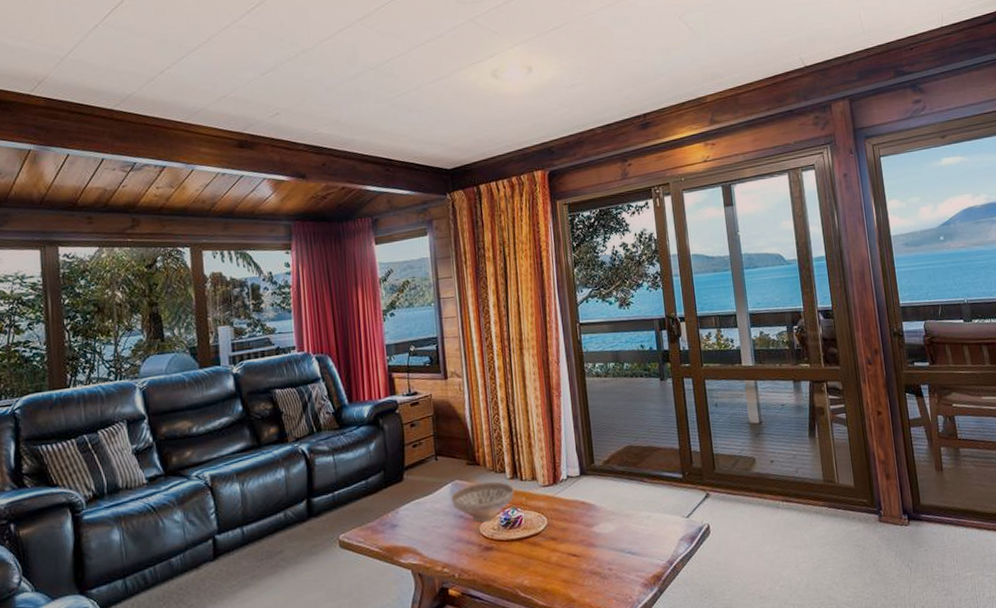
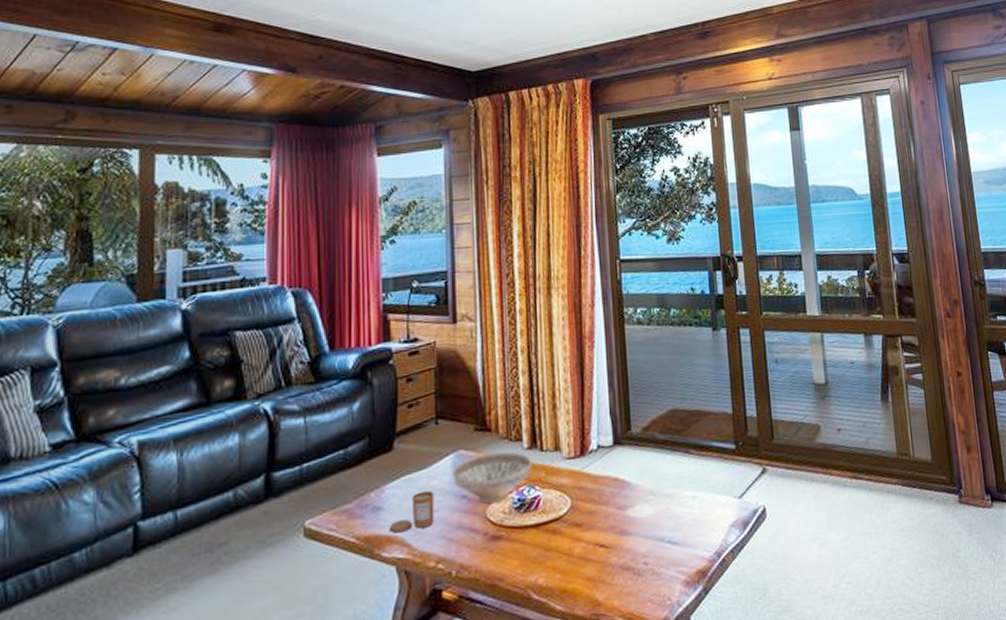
candle: none [405,512,439,545] -> present [390,491,435,533]

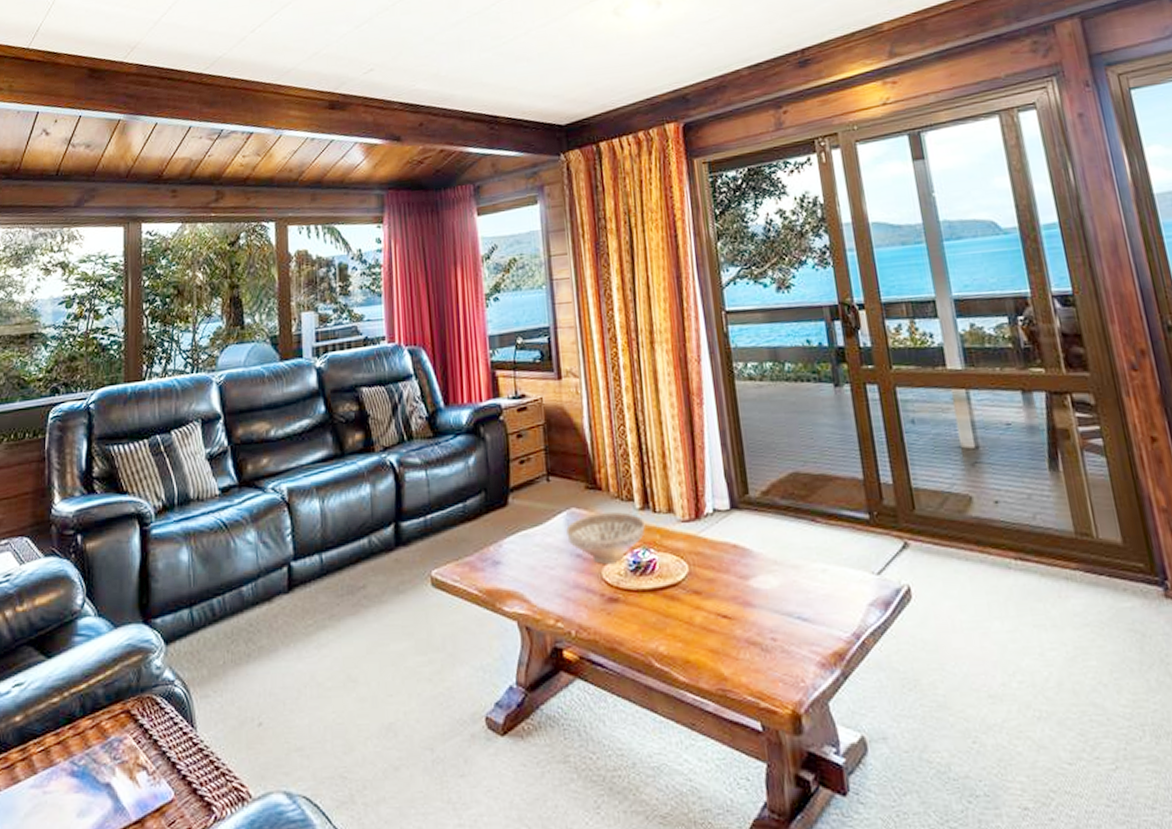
candle: present [390,491,435,533] -> none [510,548,552,588]

